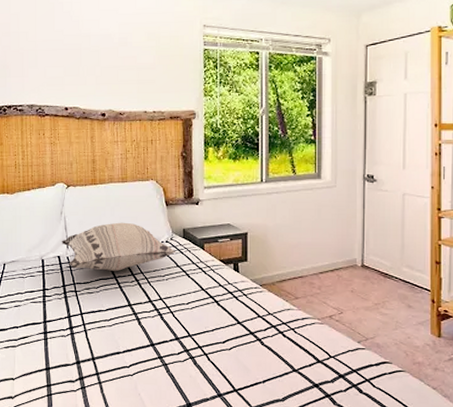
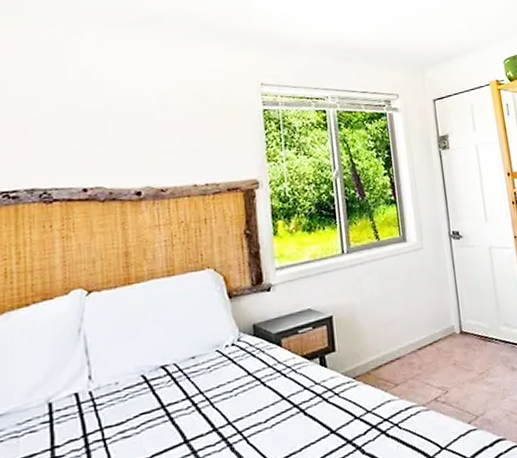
decorative pillow: present [61,222,176,271] -> none [79,328,246,407]

